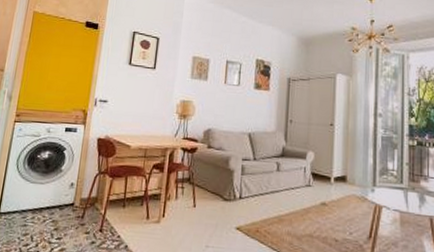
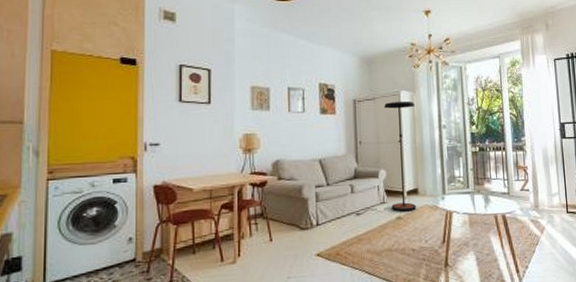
floor lamp: none [279,84,350,199] -> present [355,101,416,215]

